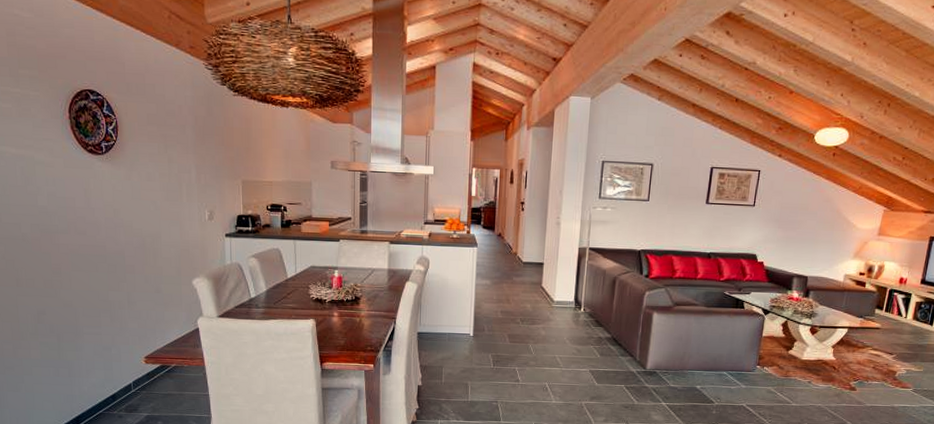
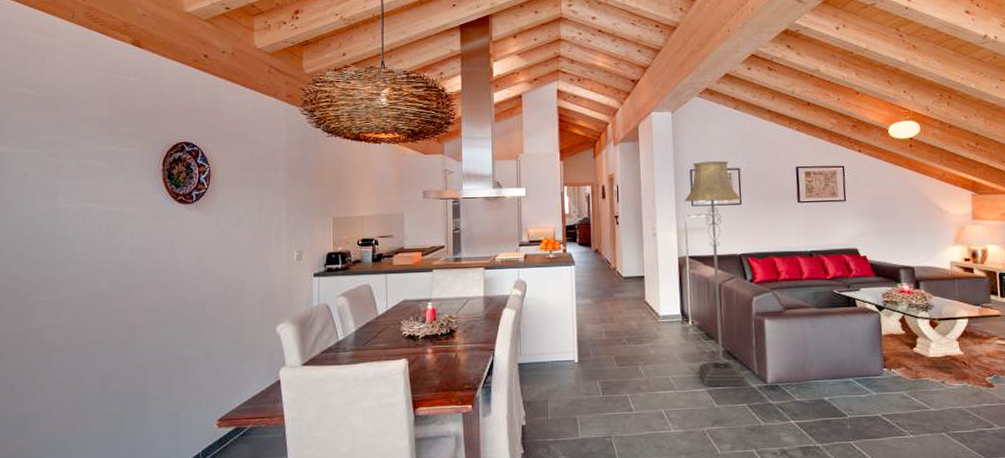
floor lamp: none [585,153,650,370] -> present [684,160,747,387]

